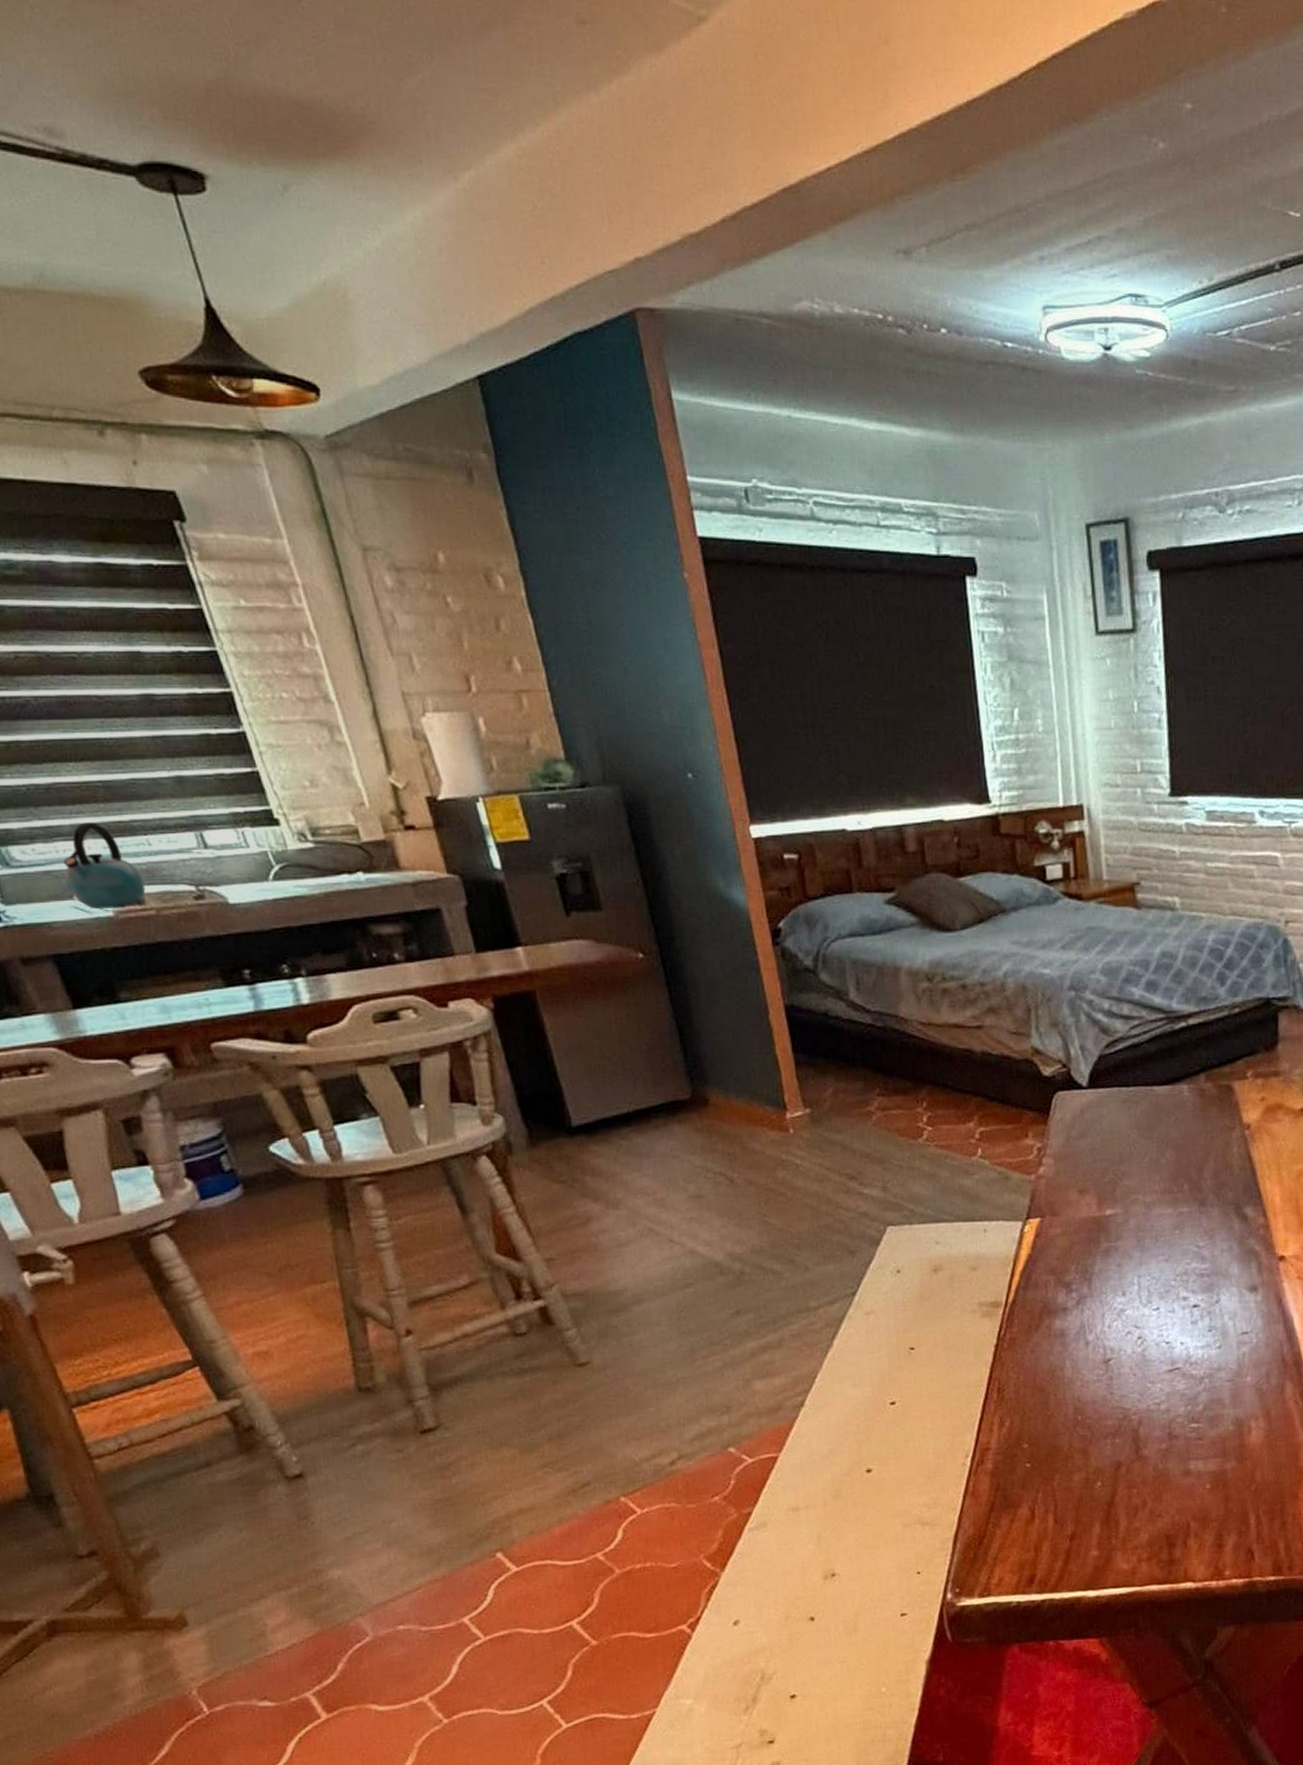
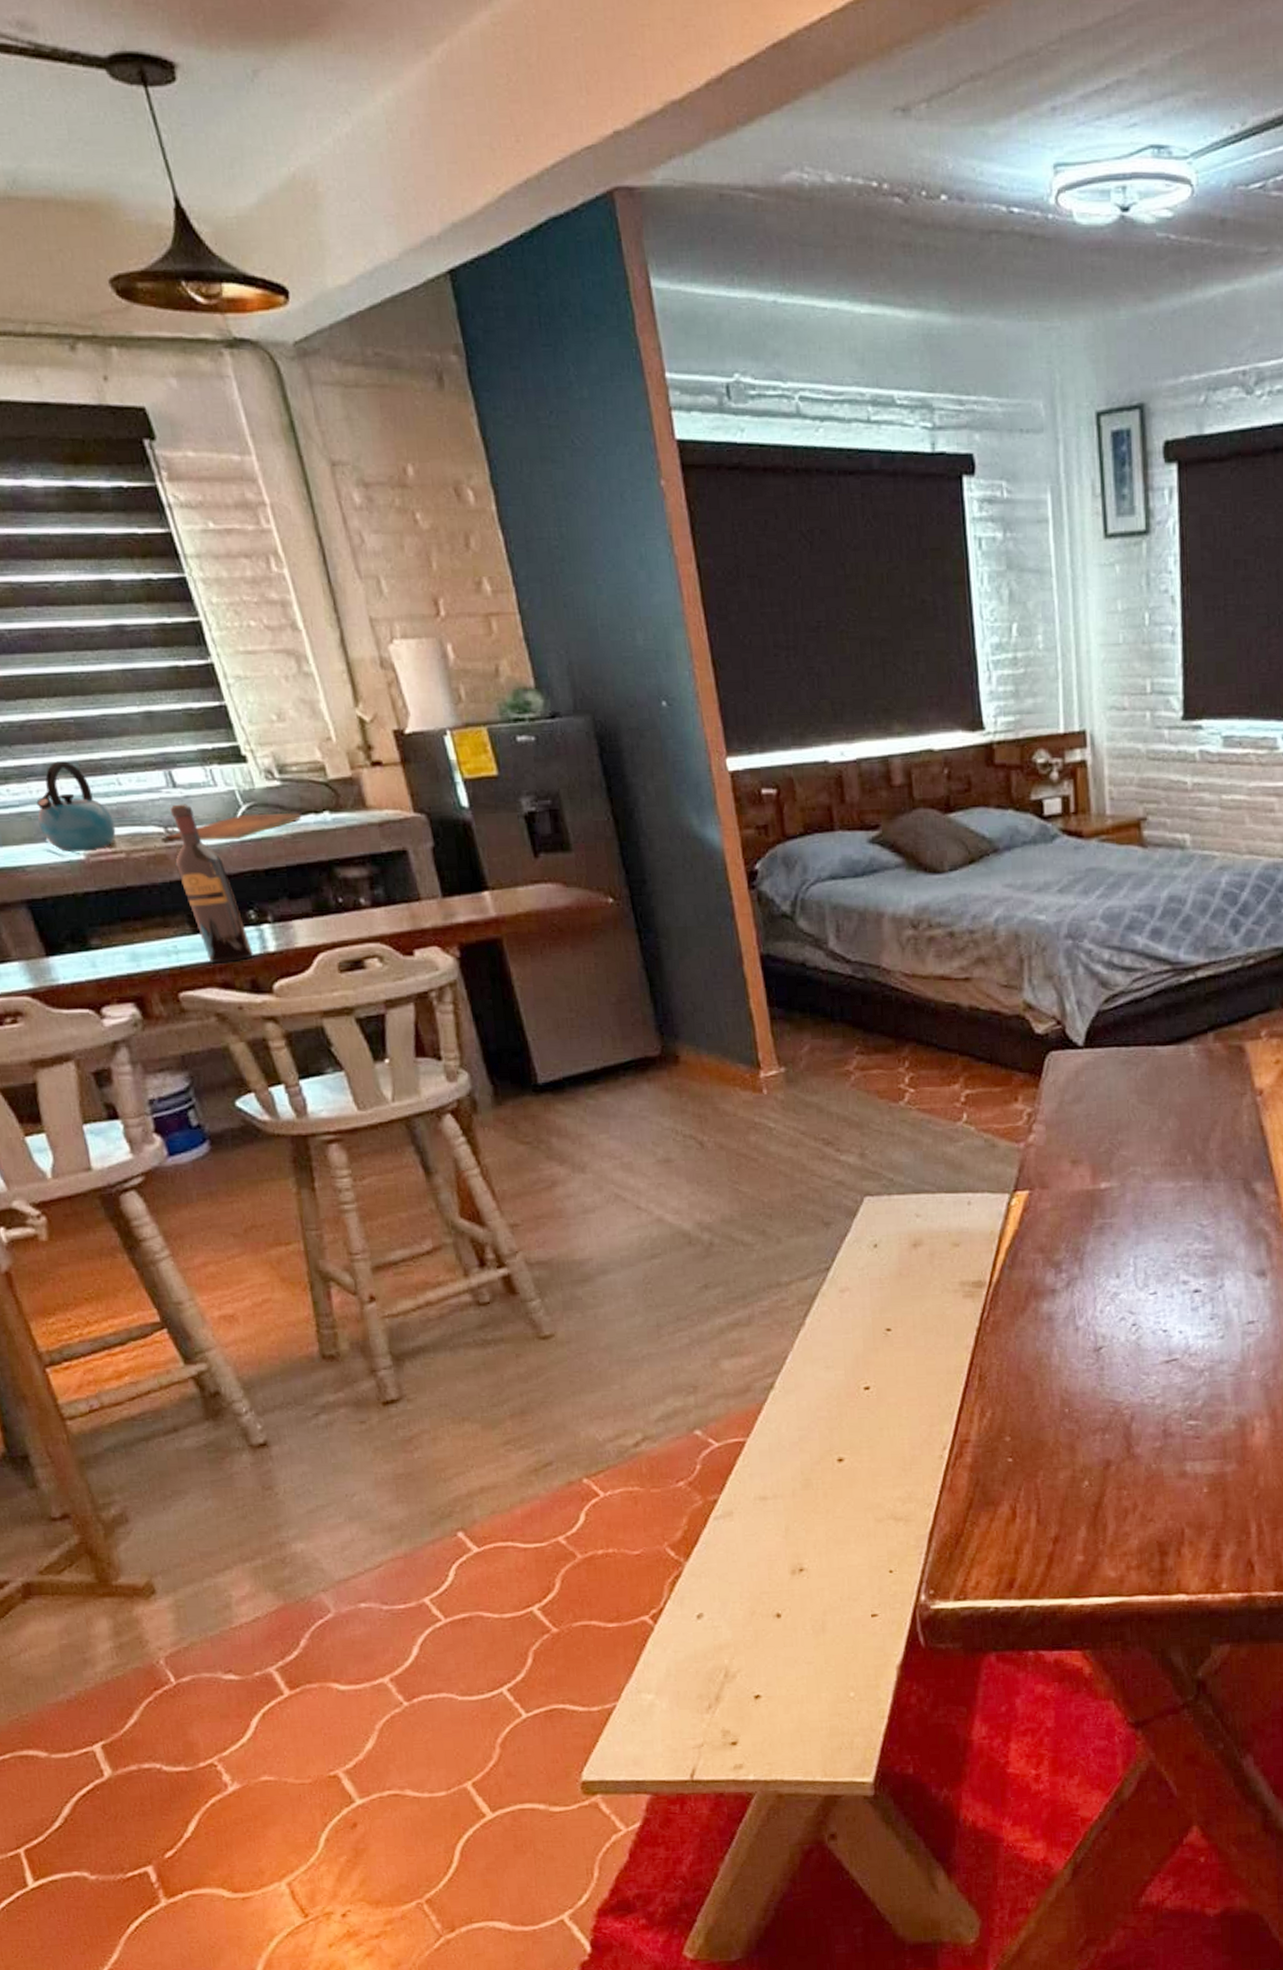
cutting board: none [198,872,334,900] -> present [166,812,301,842]
wine bottle: none [201,864,287,1015] -> present [170,804,253,963]

